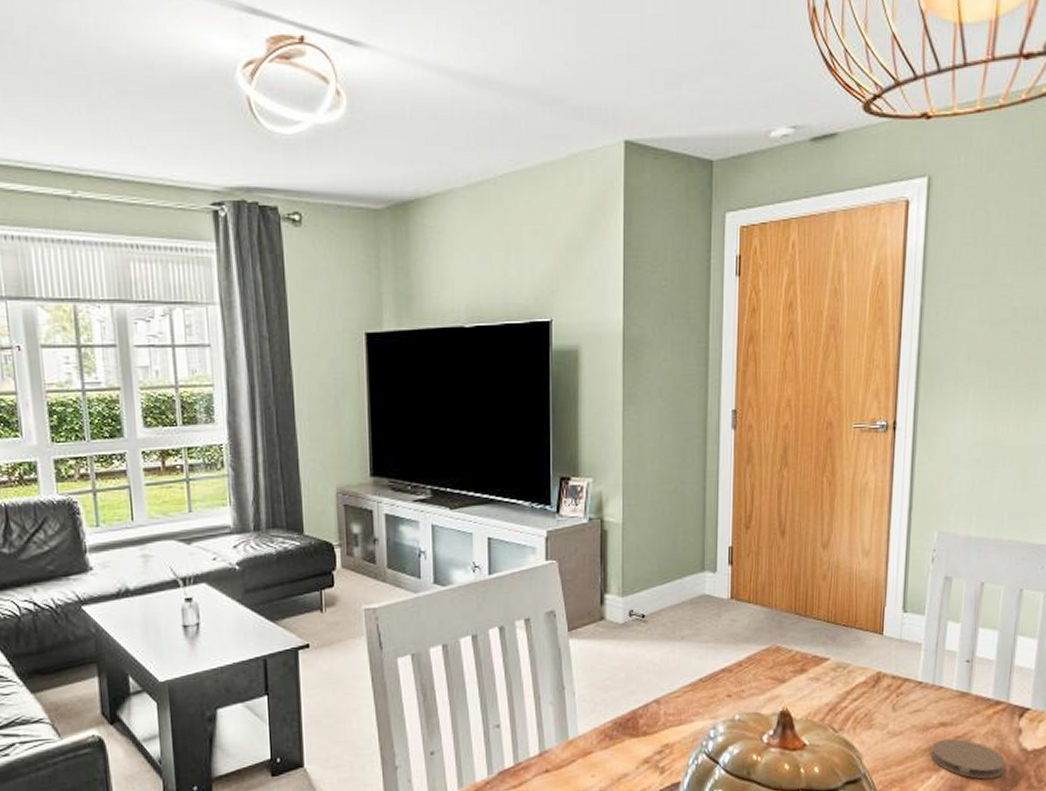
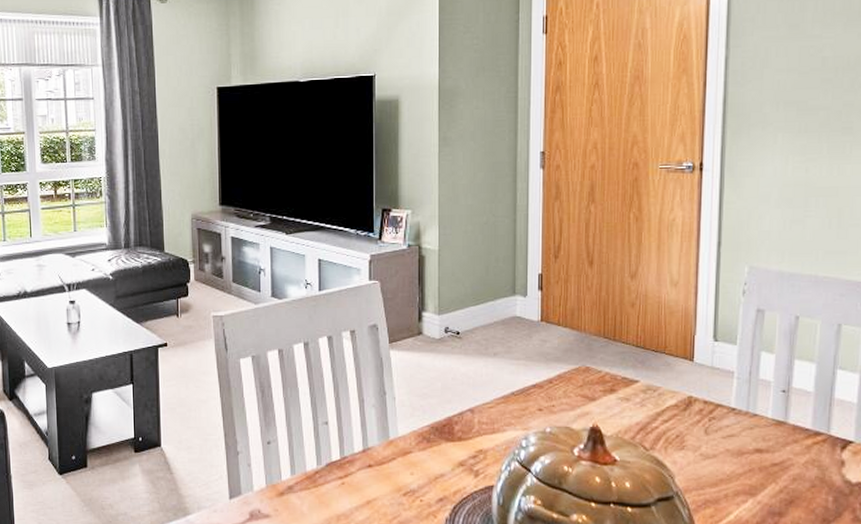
coaster: present [931,739,1006,779] -> none [747,465,828,508]

